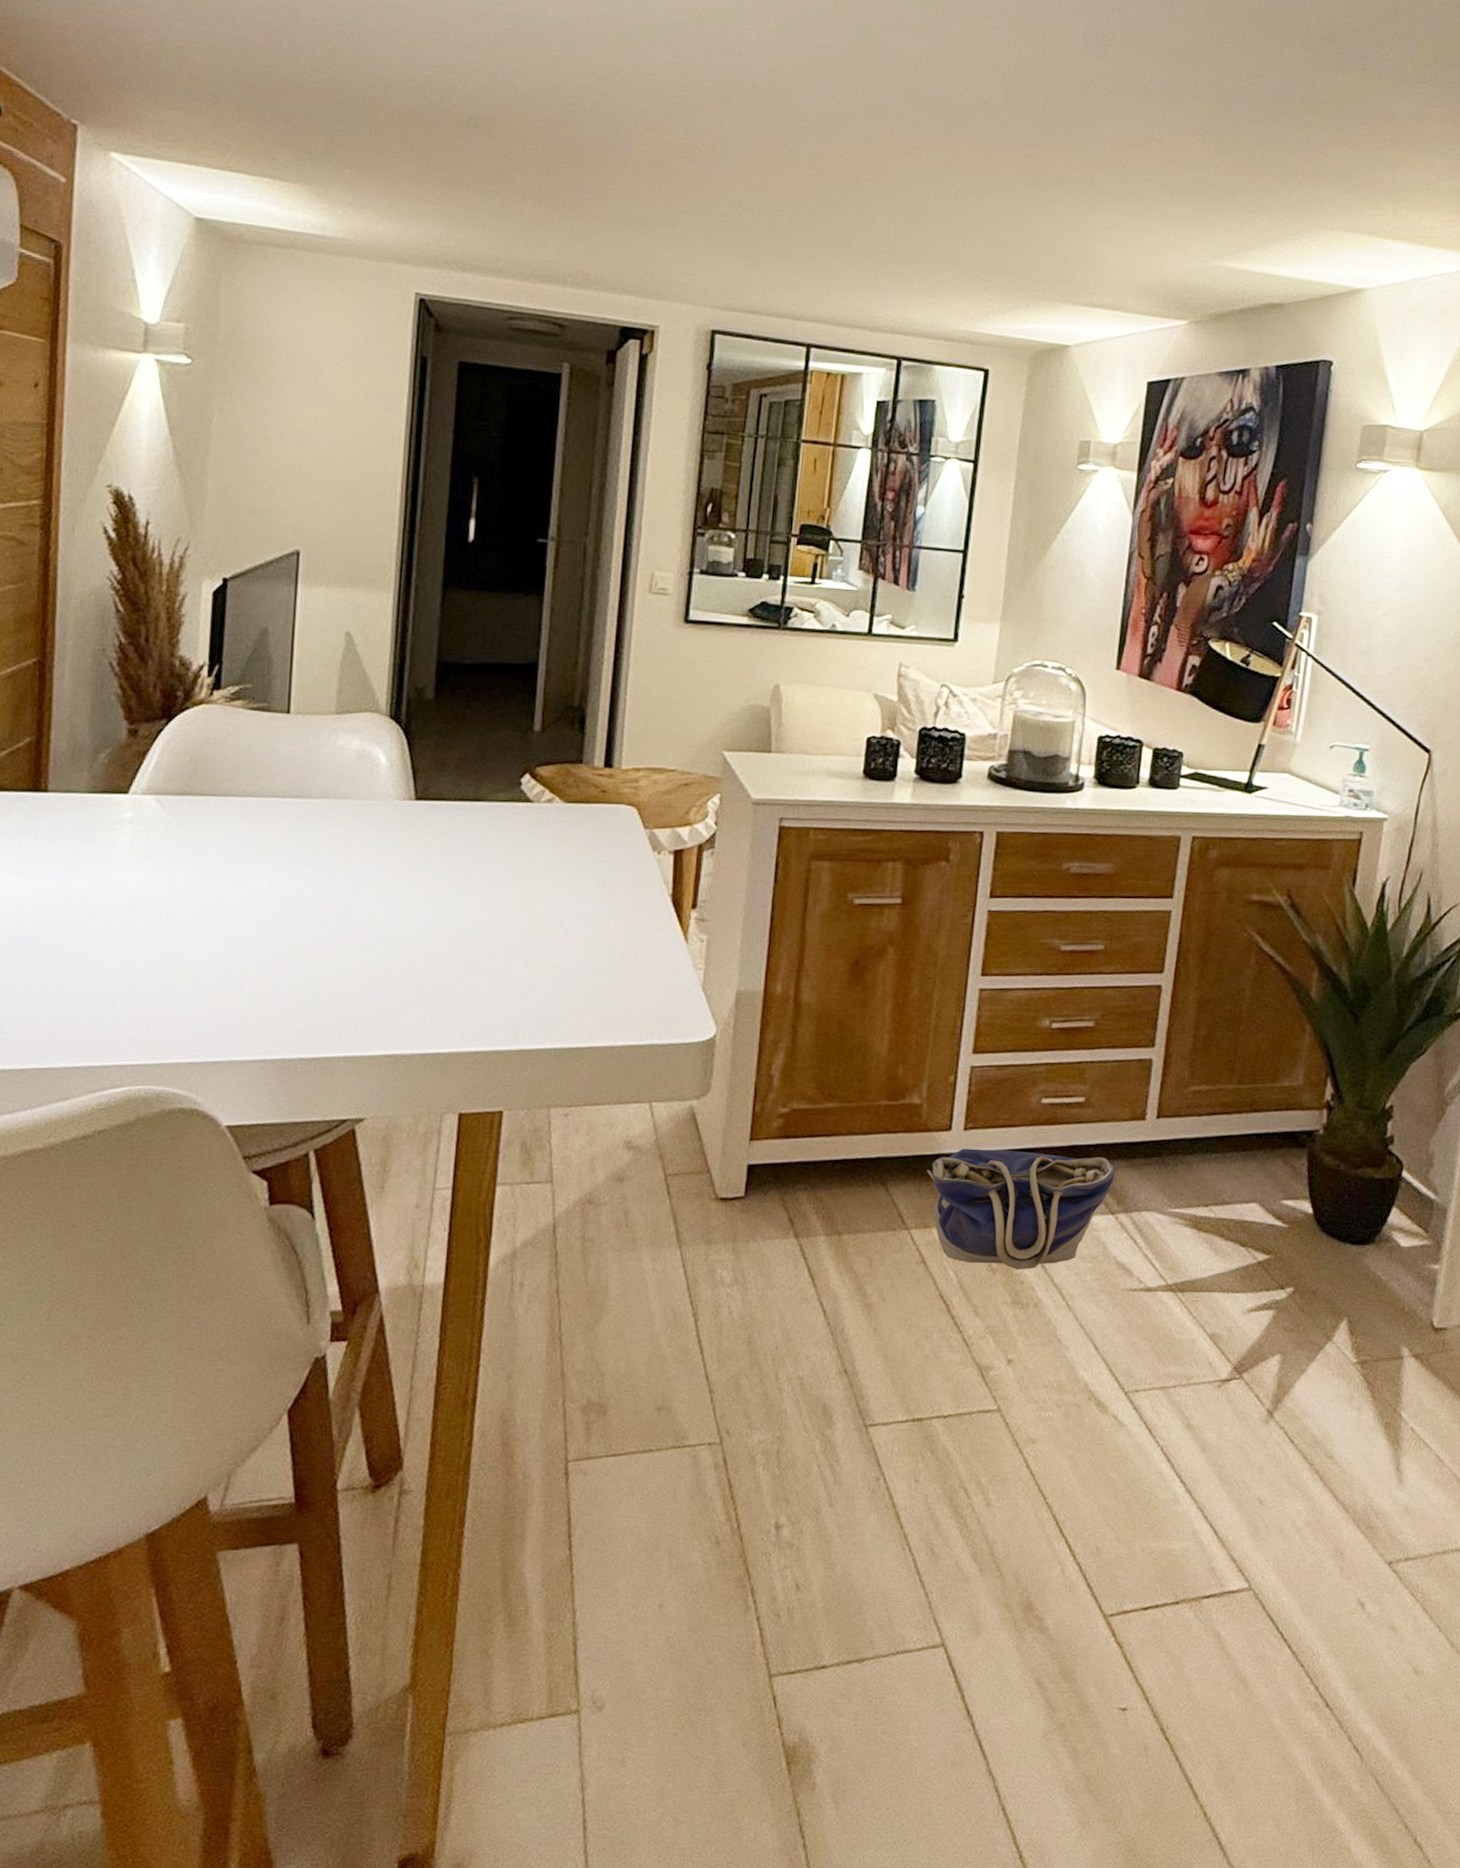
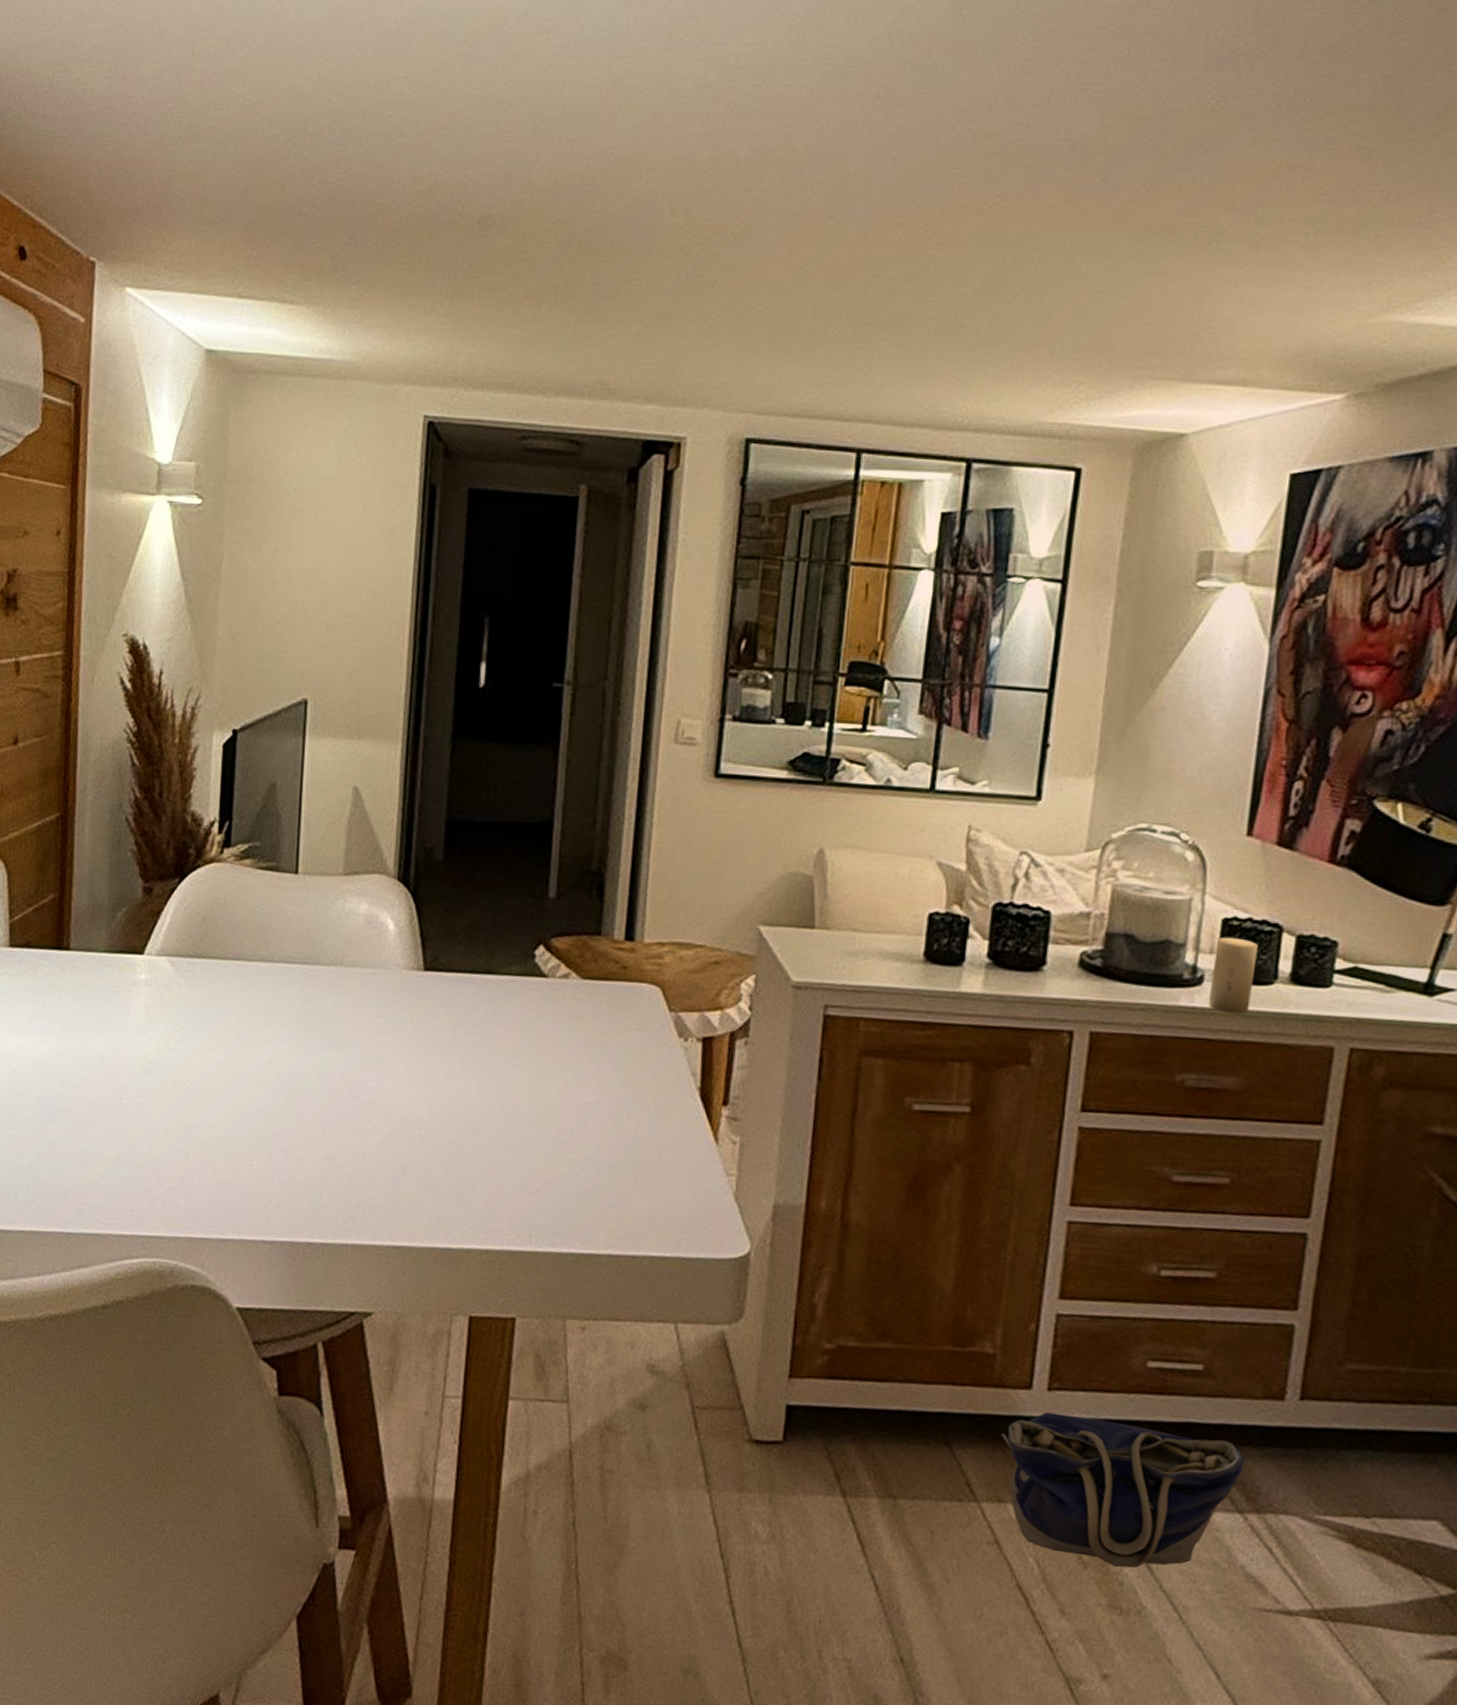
candle: none [1087,751,1125,813] -> present [1208,936,1258,1015]

